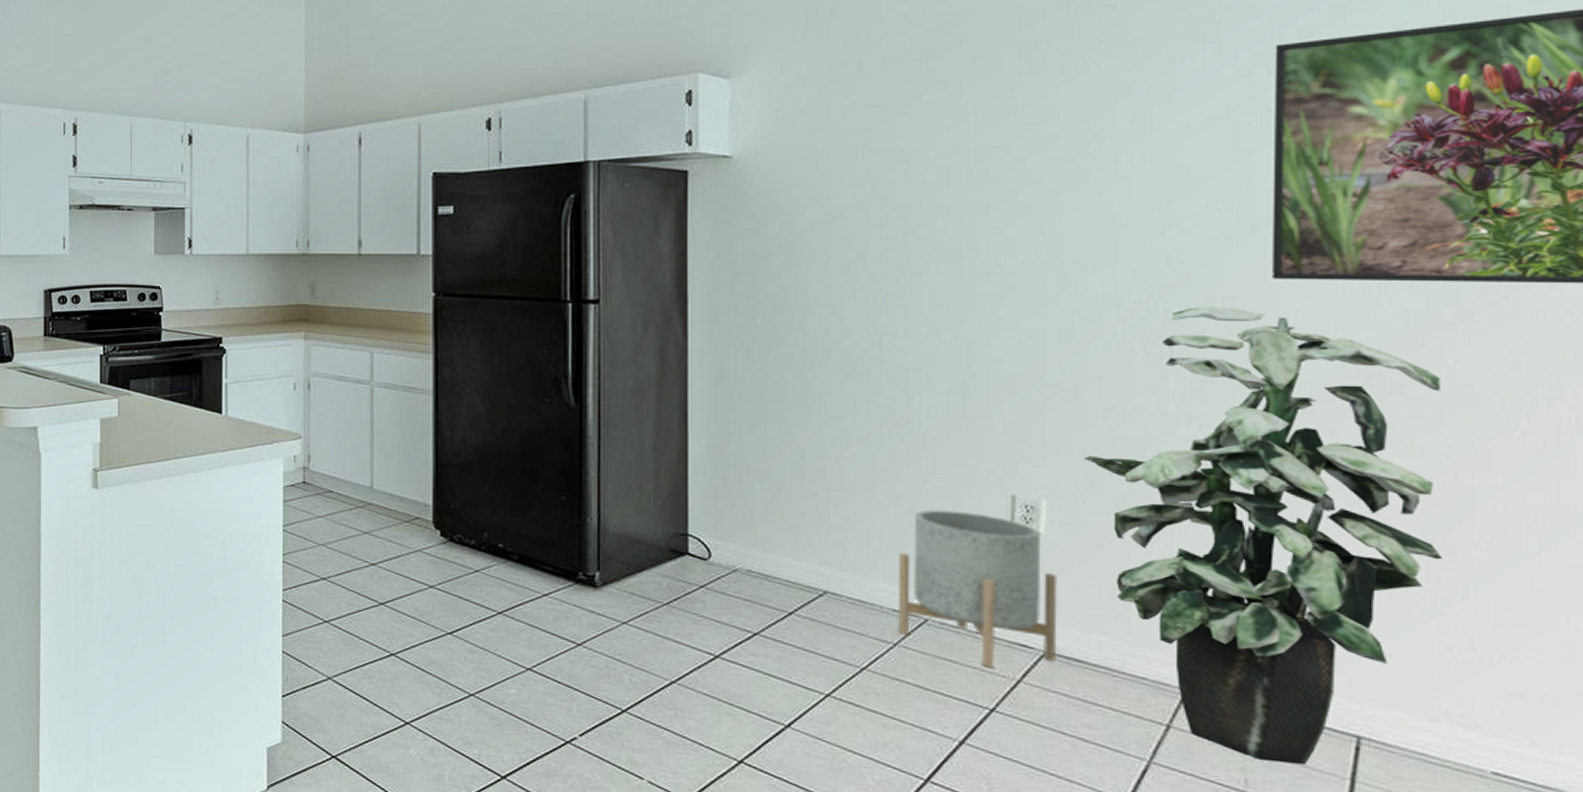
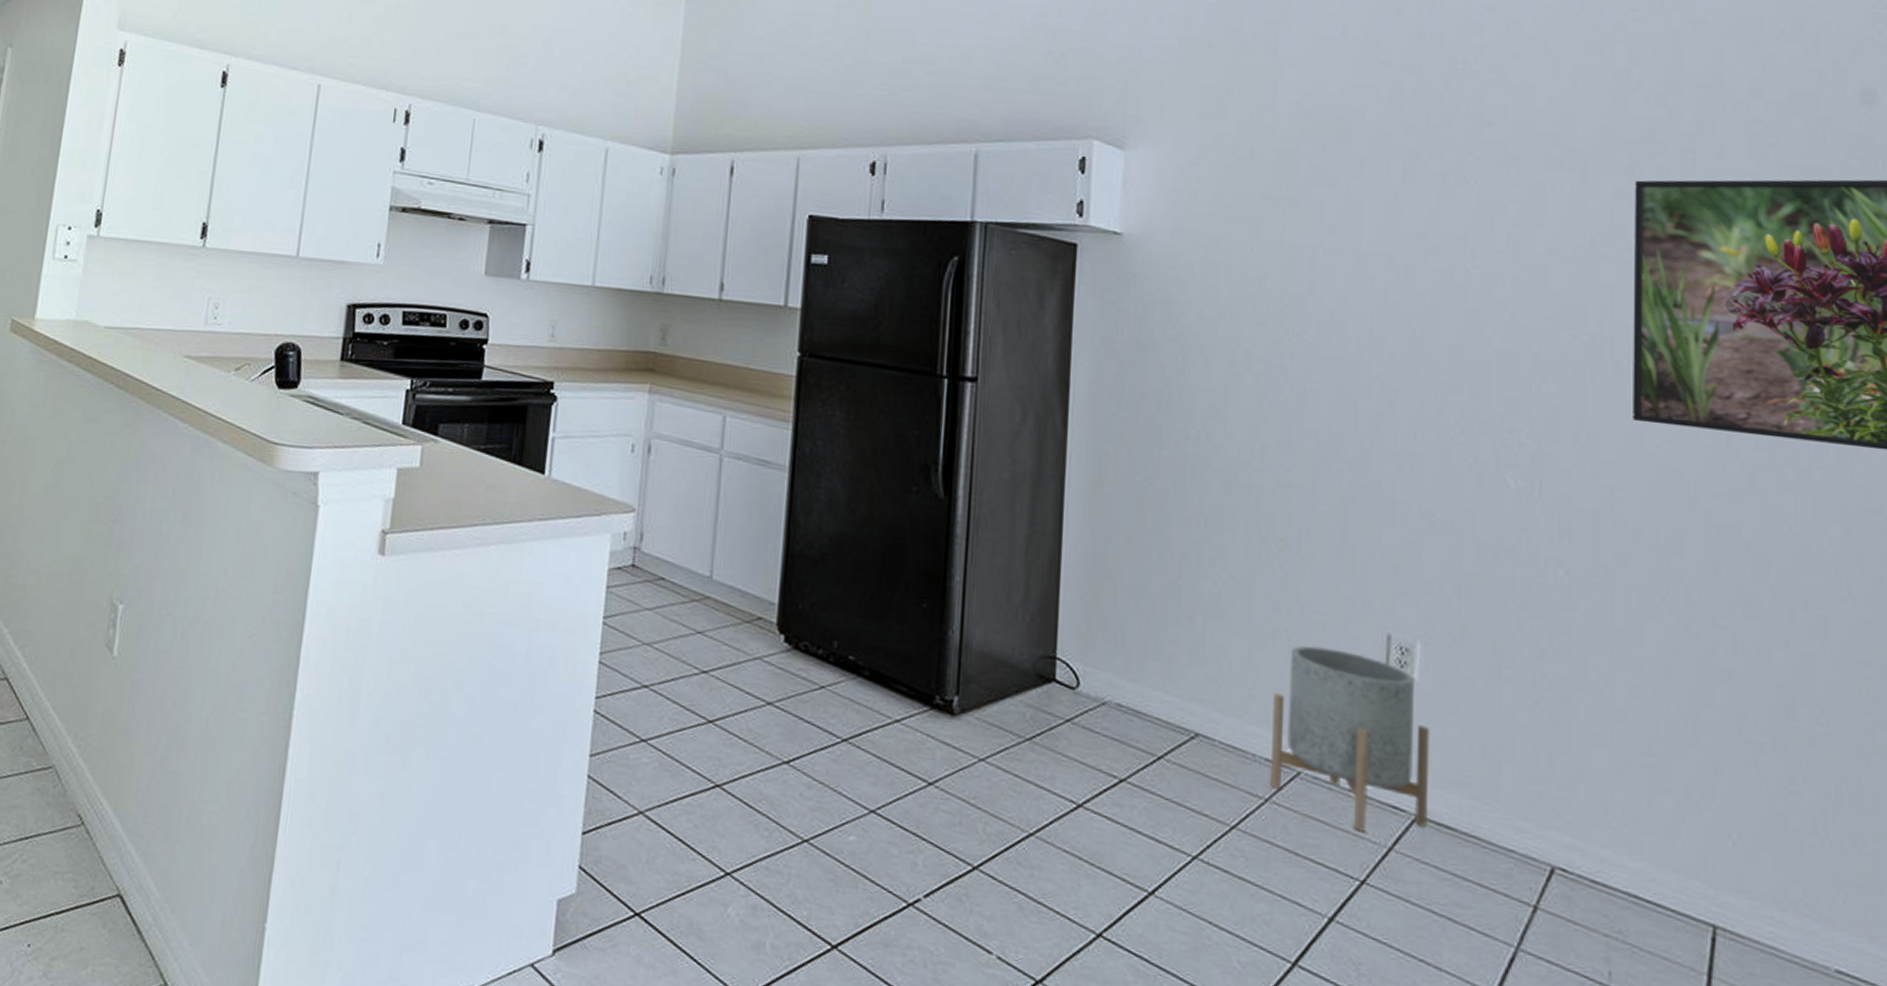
indoor plant: present [1084,307,1443,765] -> none [1458,443,1788,957]

